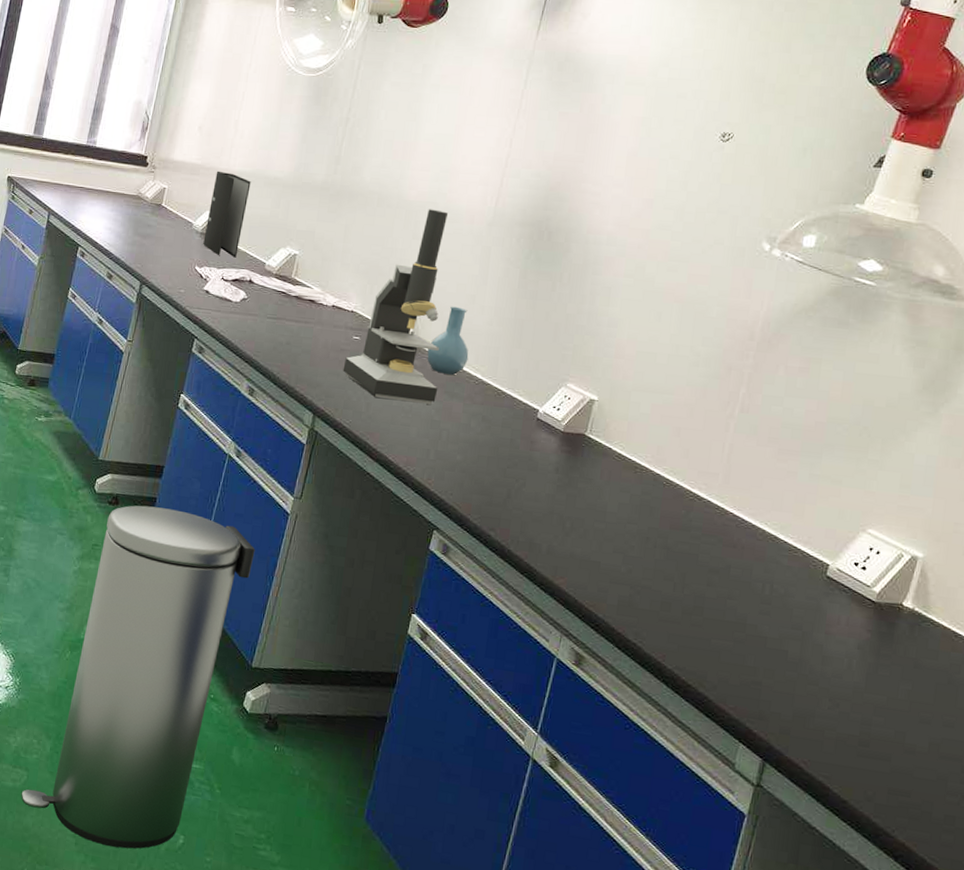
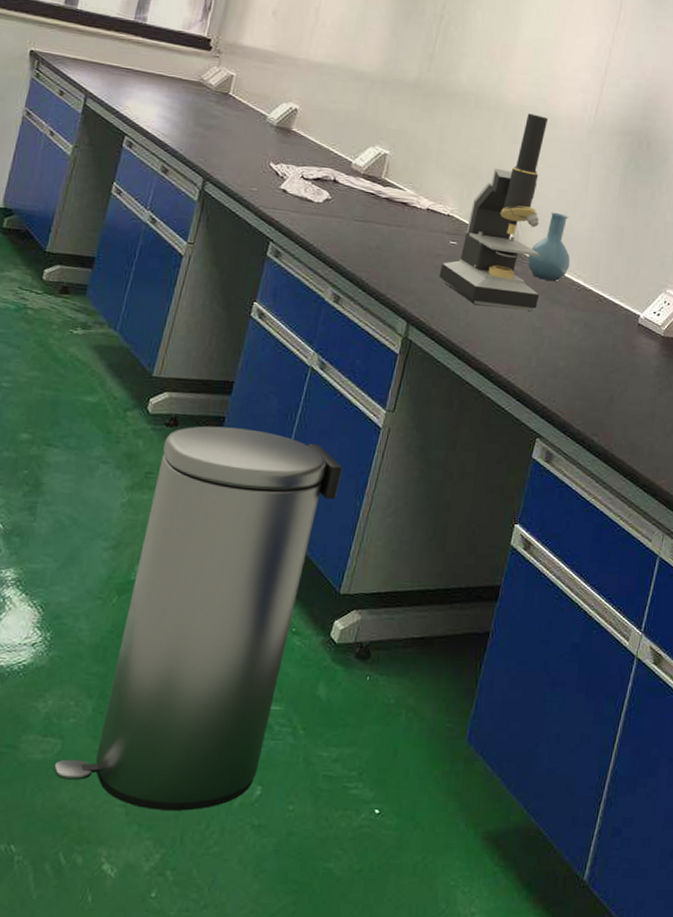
binder: present [203,170,251,258] -> none [279,60,335,155]

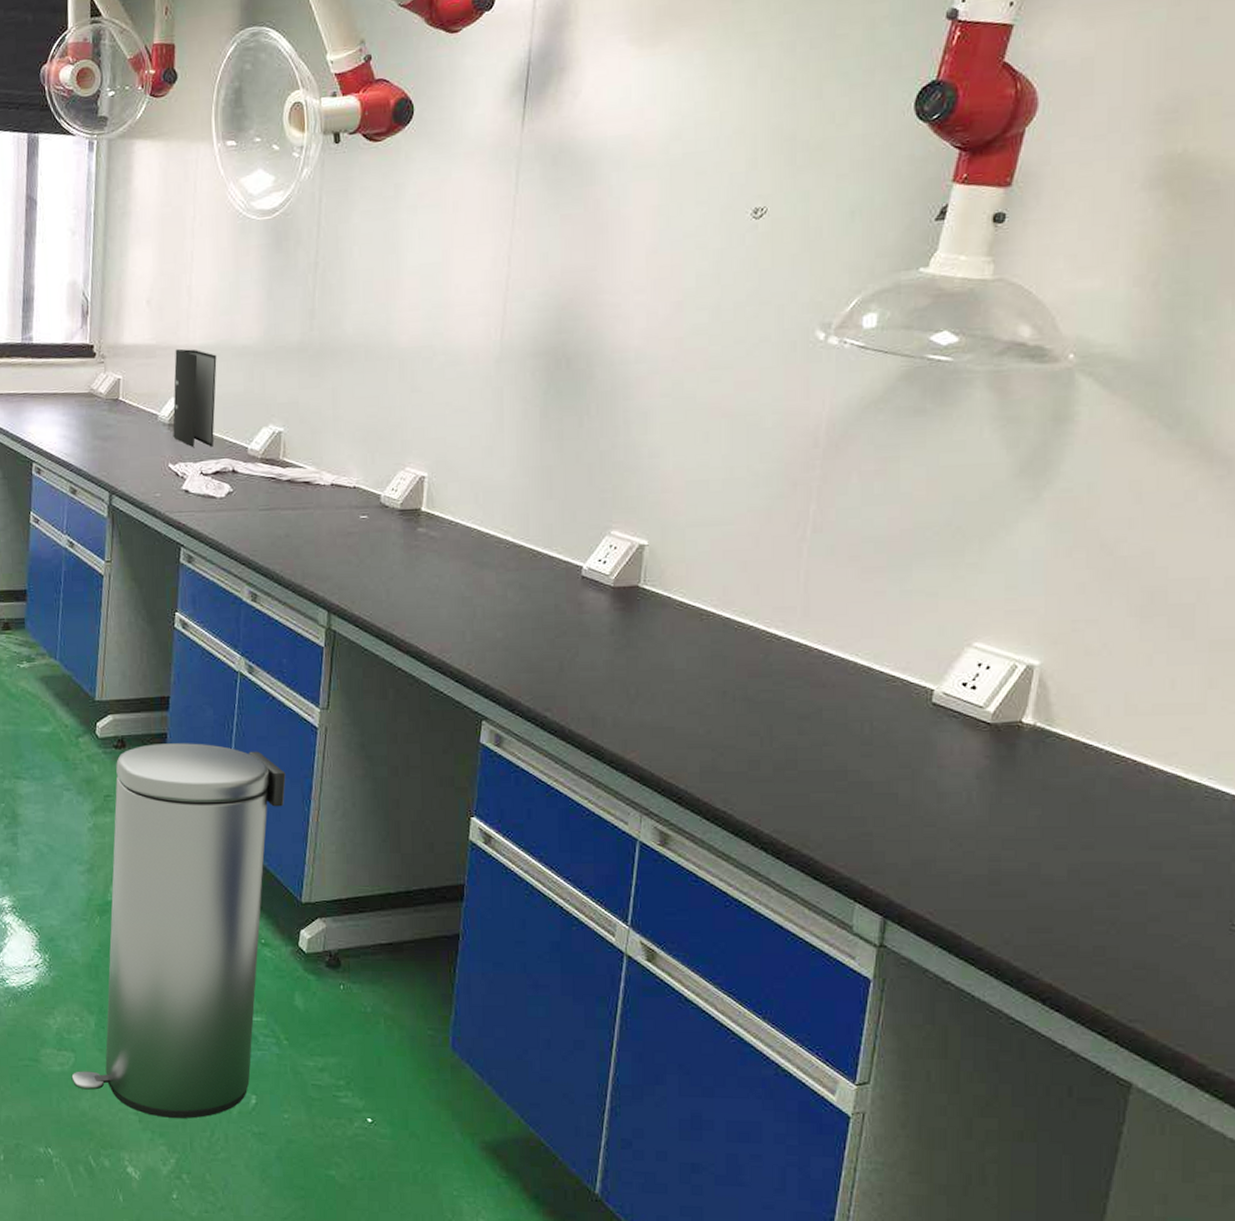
binder: none [279,60,335,155] -> present [172,348,217,447]
microscope: present [439,113,549,311] -> none [353,353,465,582]
flask: present [528,212,570,281] -> none [447,462,494,542]

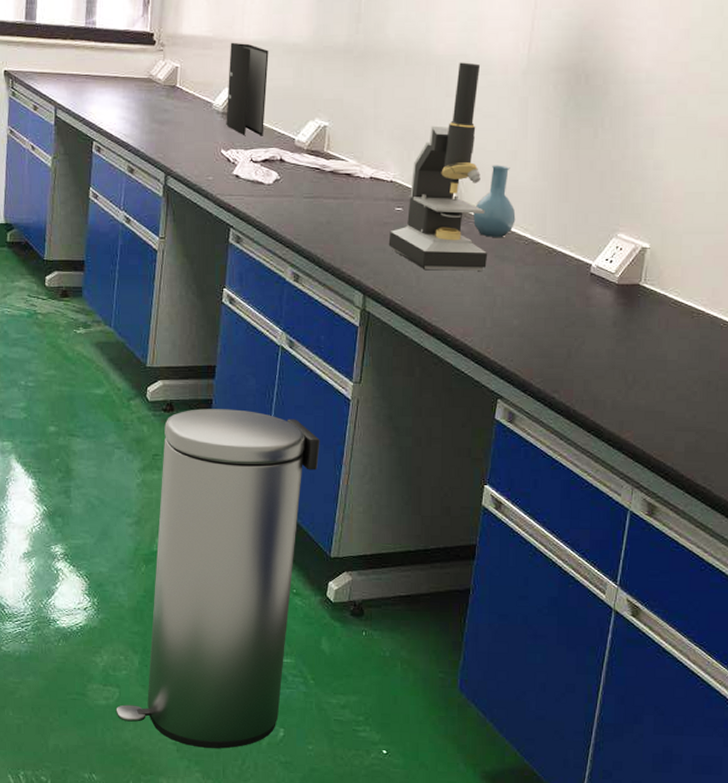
microscope: none [353,353,465,582] -> present [388,62,488,271]
flask: none [447,462,494,542] -> present [473,165,516,237]

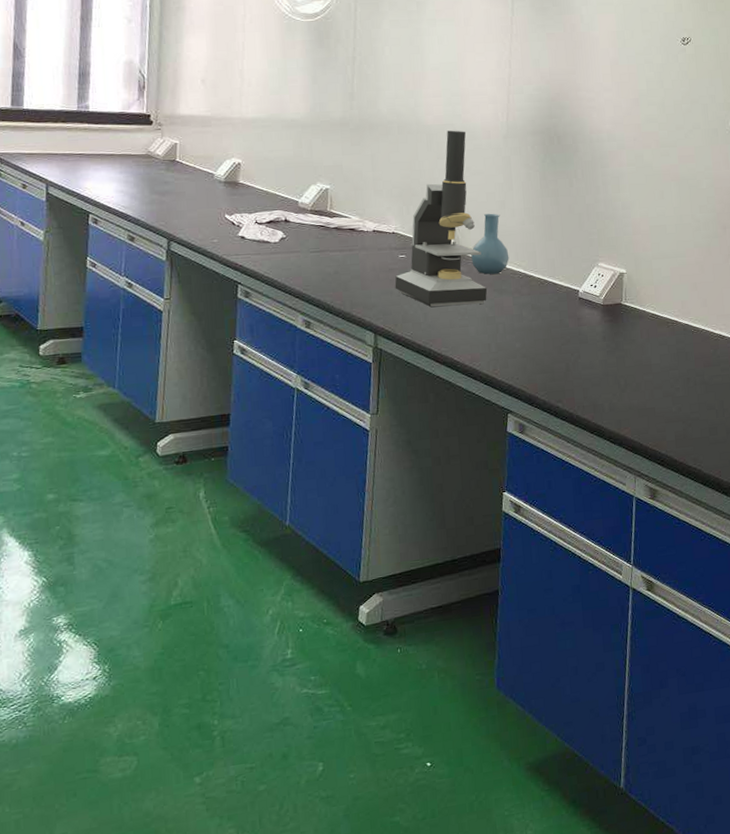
pedal bin: present [116,409,320,749] -> none [134,452,342,802]
binder: present [226,42,269,136] -> none [228,120,269,201]

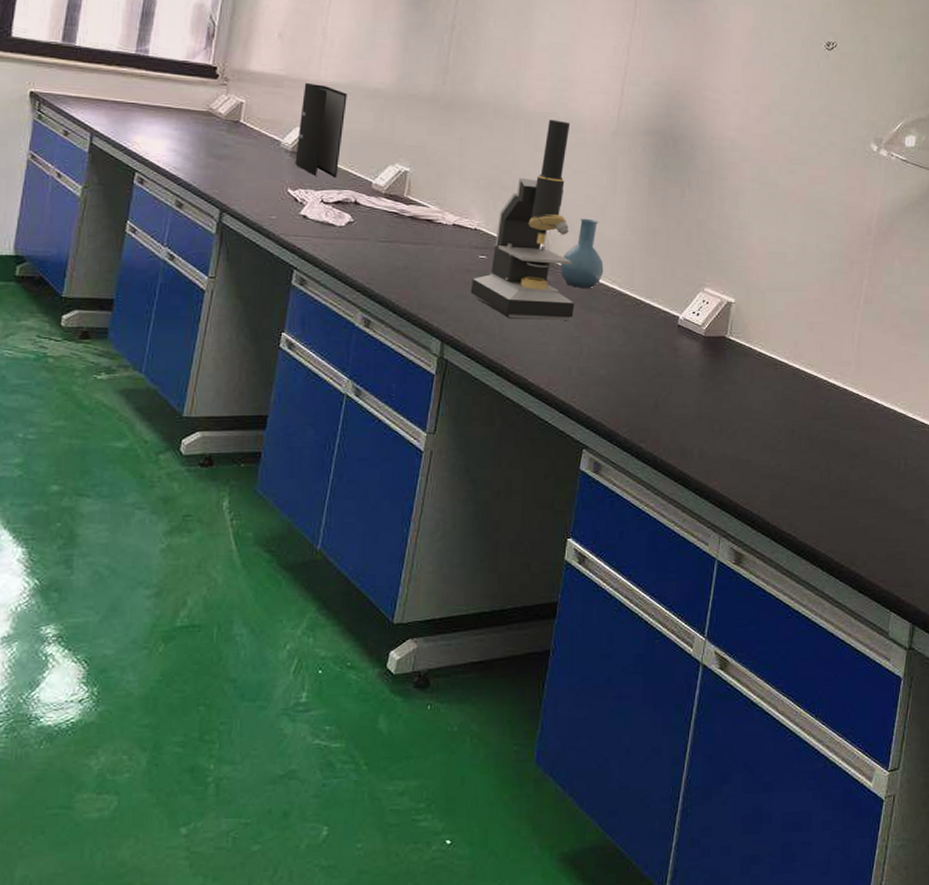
binder: none [228,120,269,201] -> present [295,82,347,178]

